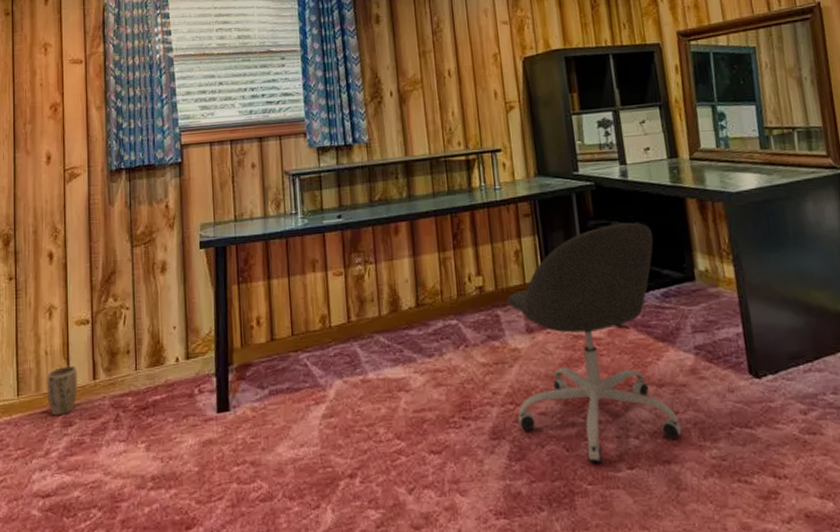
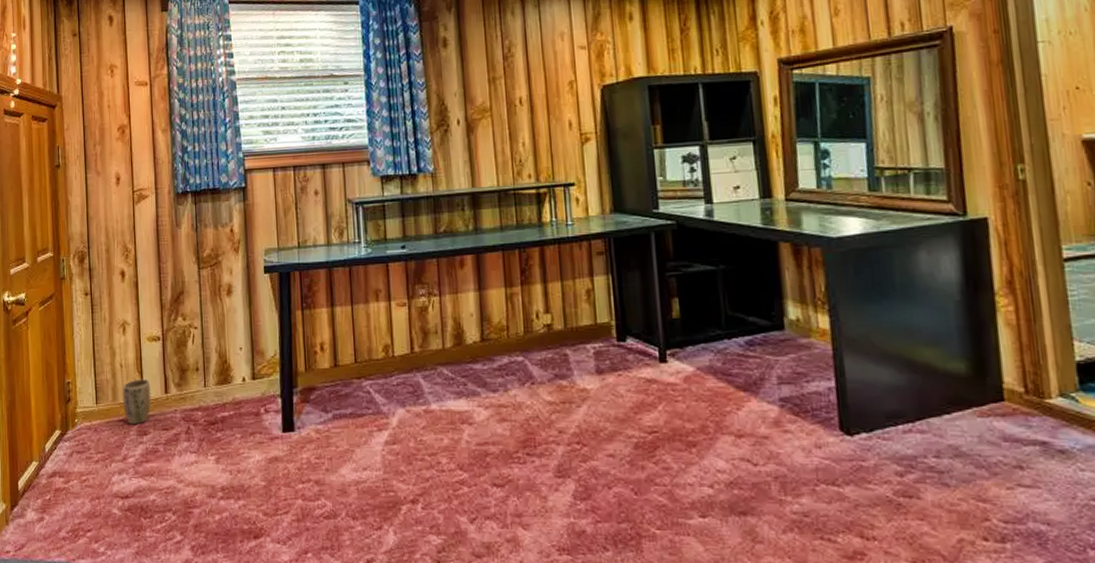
office chair: present [507,222,682,464] -> none [576,265,761,510]

